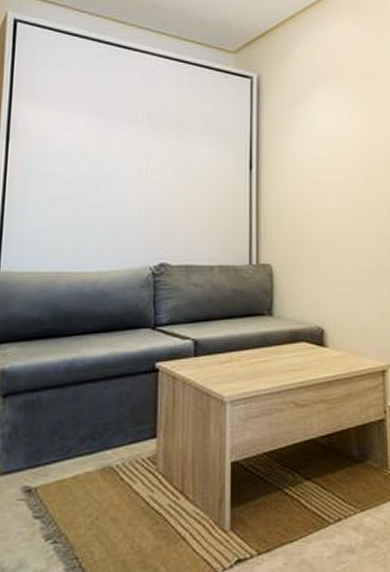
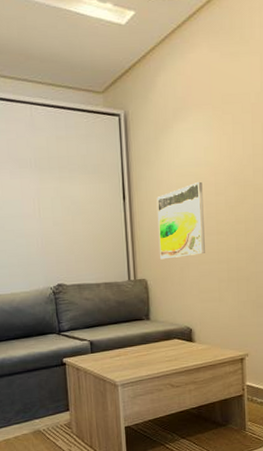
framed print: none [288,156,342,242] -> present [156,181,205,260]

